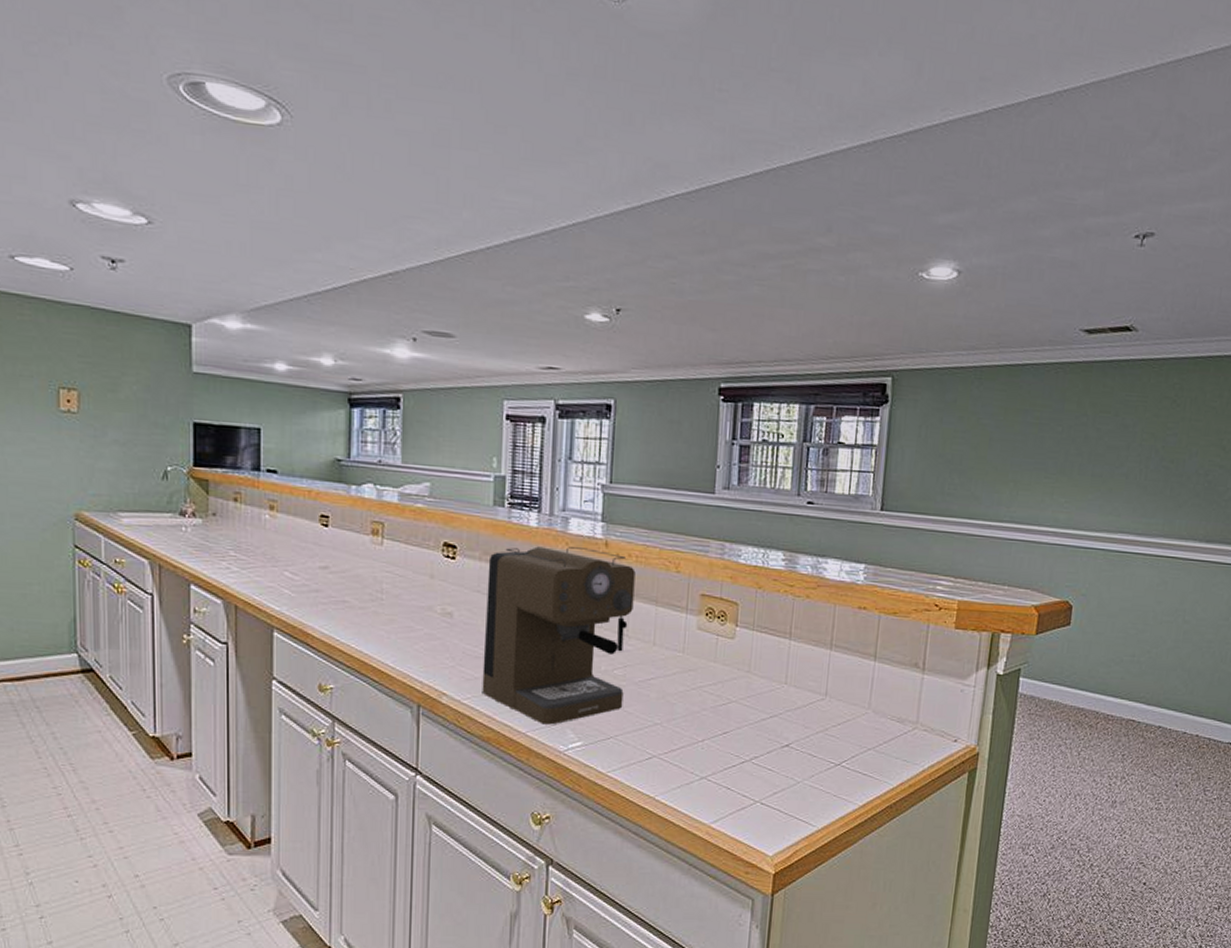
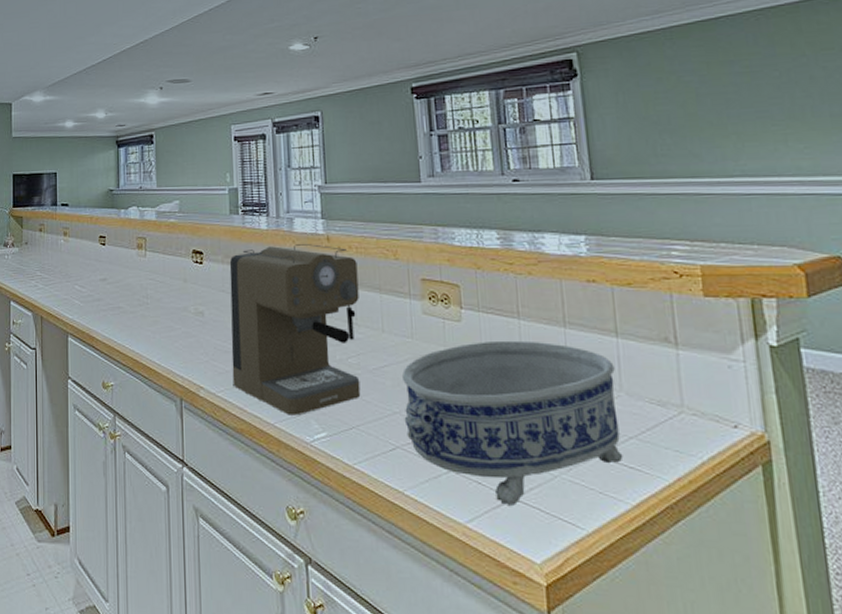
decorative bowl: none [664,659,868,808] -> present [402,340,623,506]

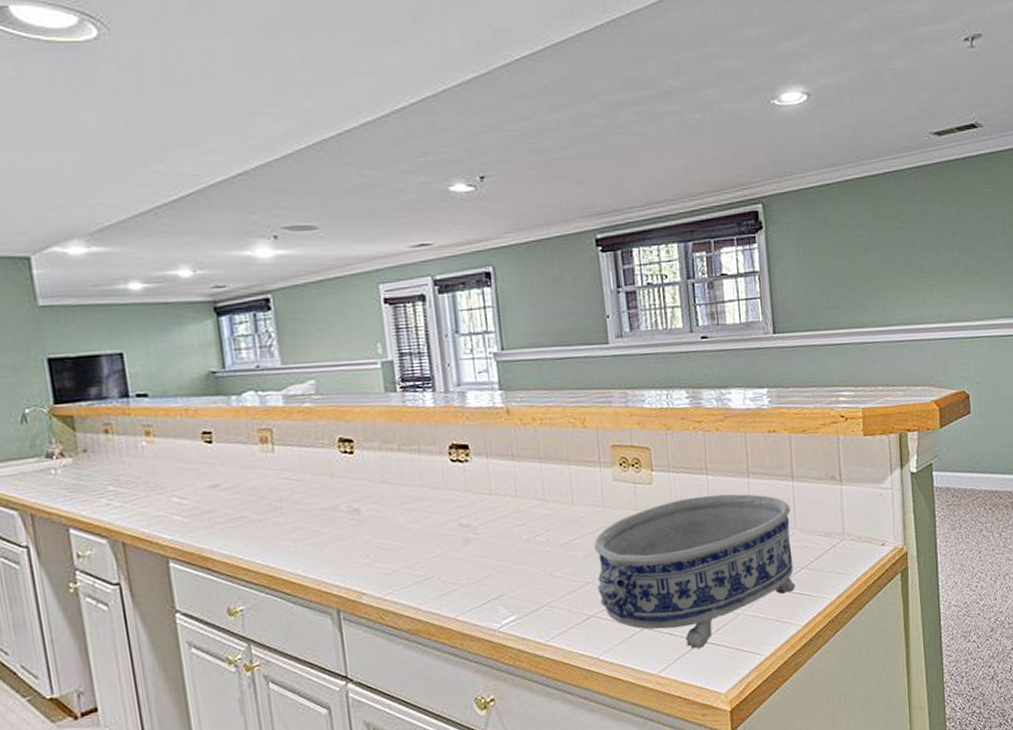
coffee maker: present [229,244,361,416] -> none [388,419,551,606]

